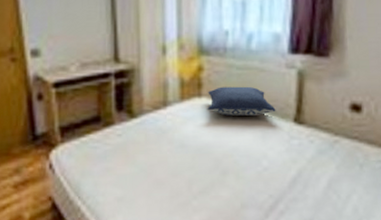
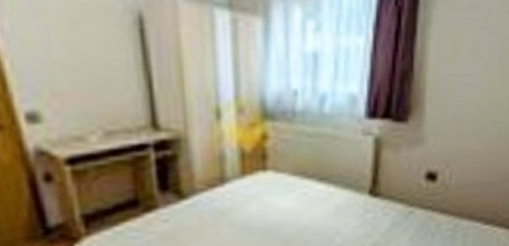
pillow: present [207,86,276,117] -> none [273,156,351,191]

